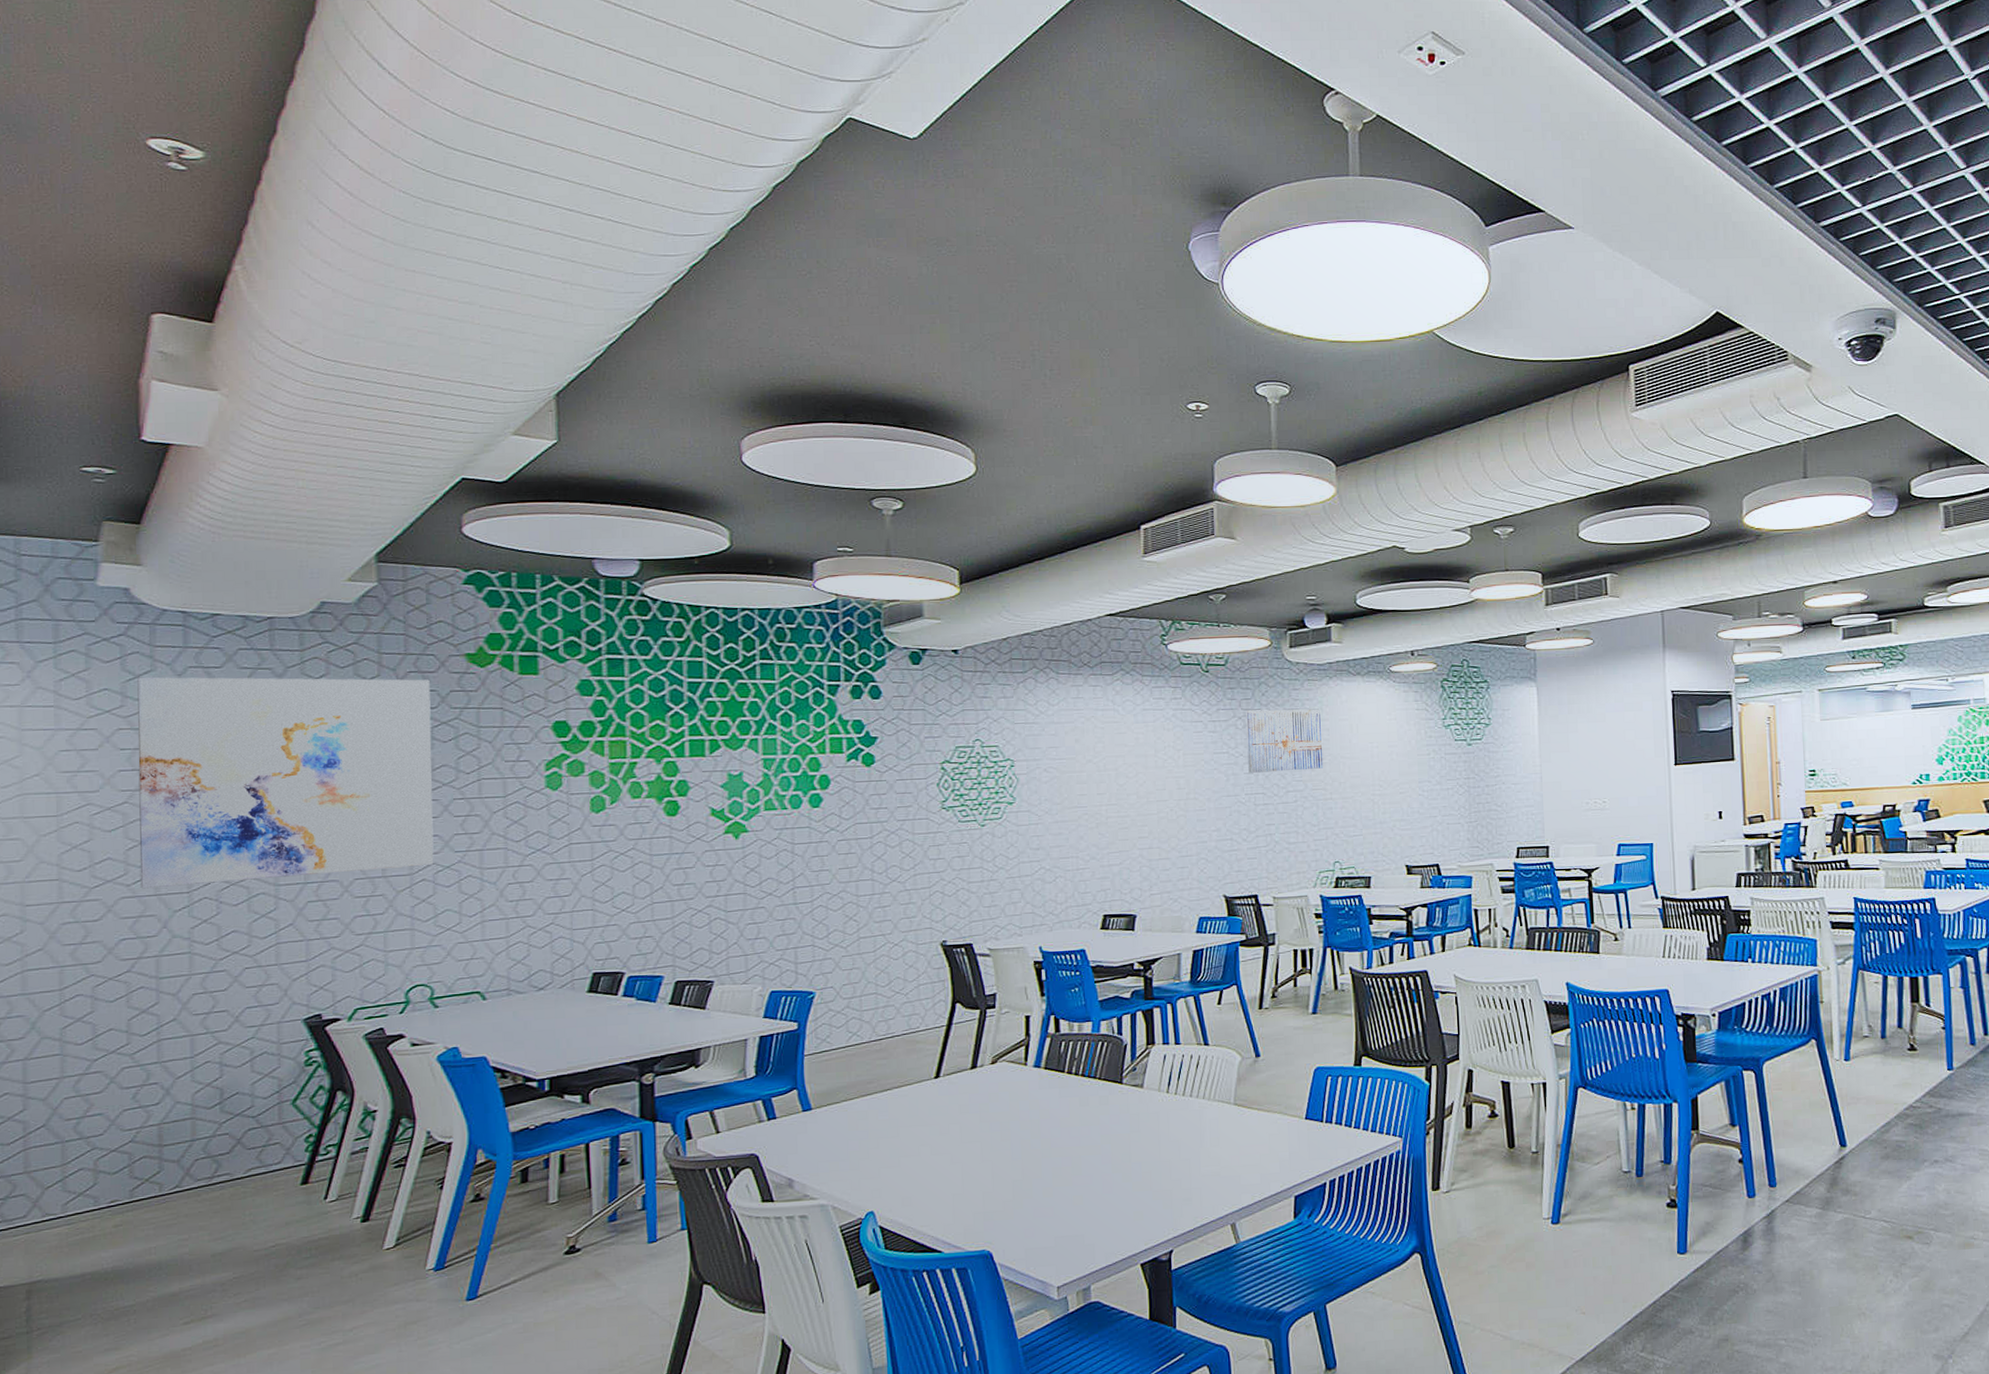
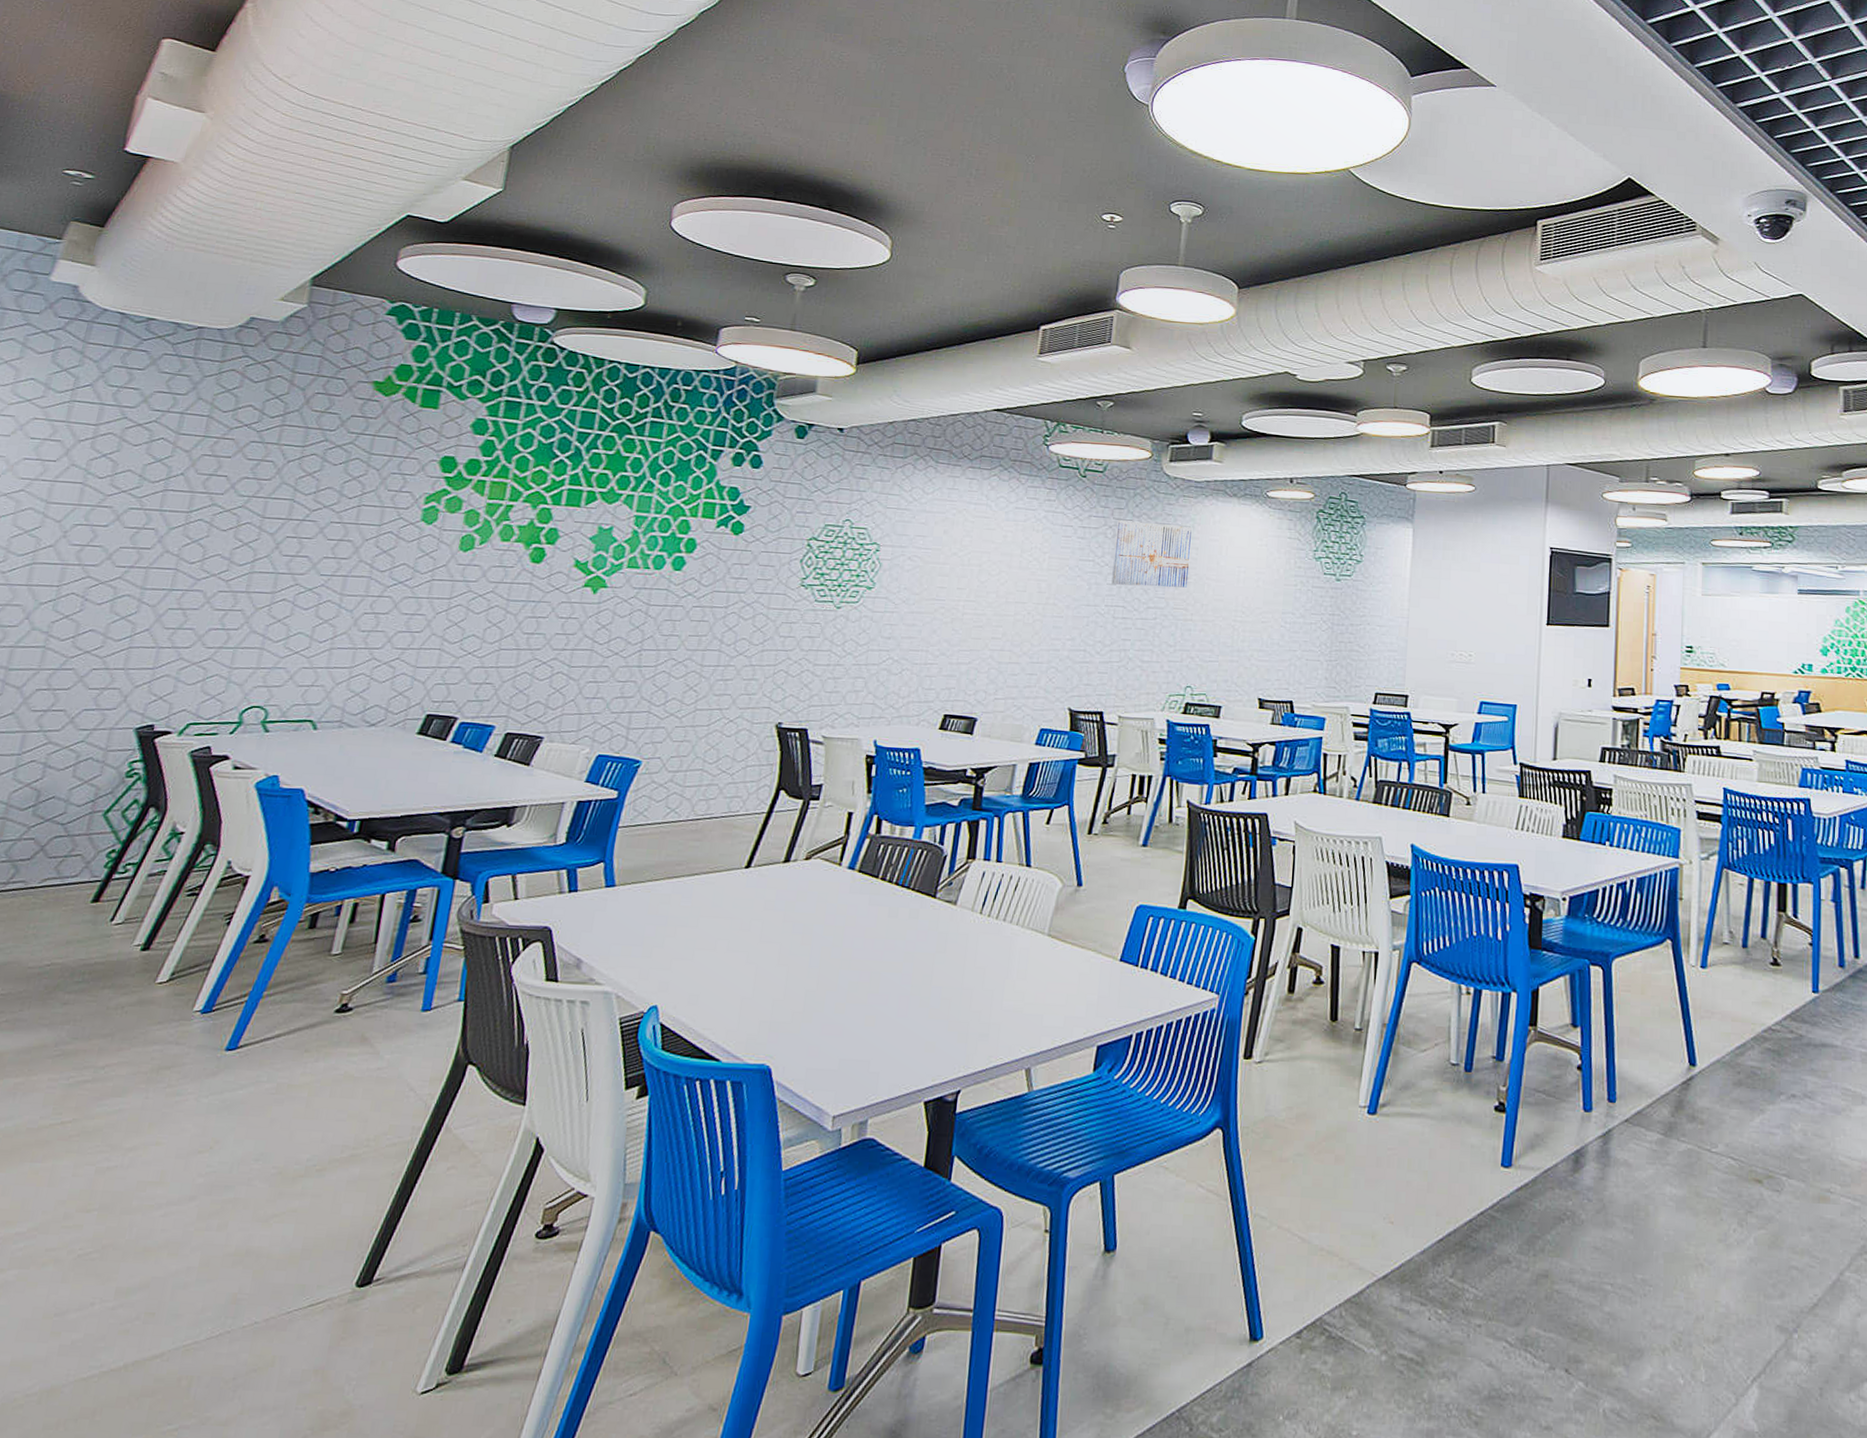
wall art: present [137,676,434,889] -> none [14,371,335,585]

